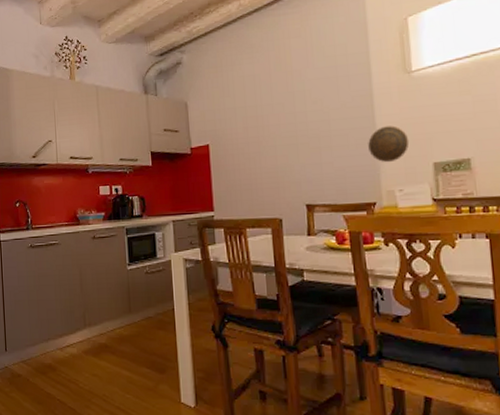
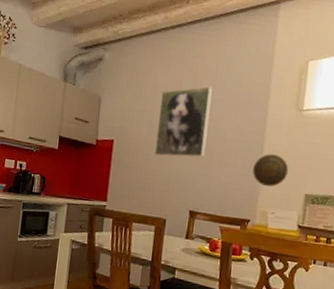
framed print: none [250,67,311,152] -> present [154,86,212,157]

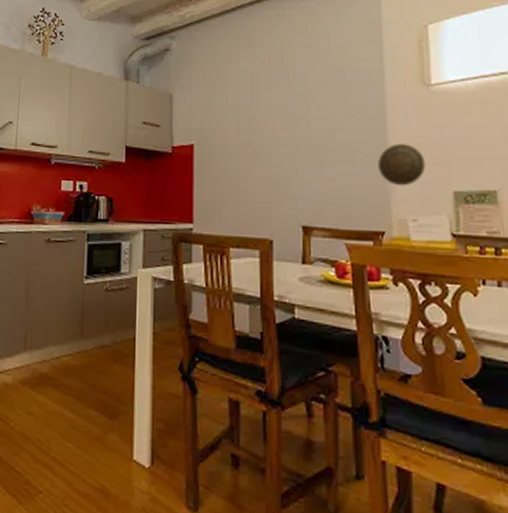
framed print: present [154,86,212,157] -> none [246,68,312,159]

